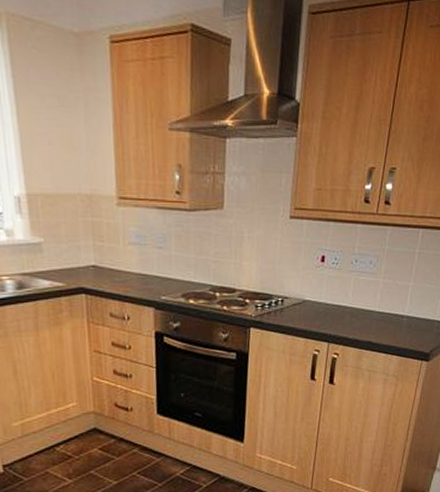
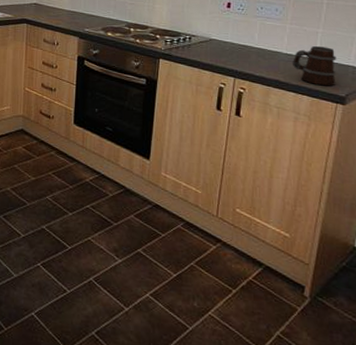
mug: none [383,301,424,344] -> present [291,45,337,86]

